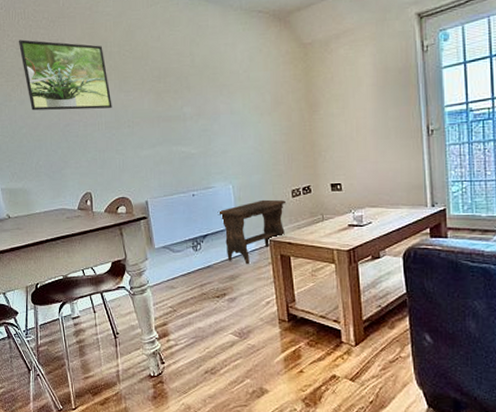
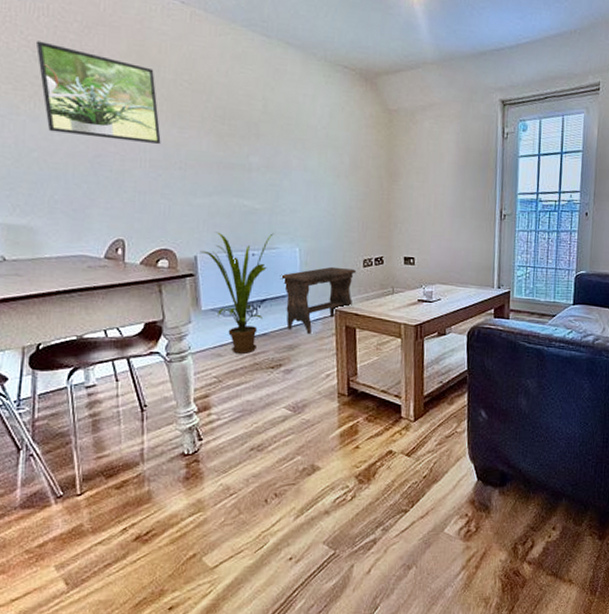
house plant: none [149,174,209,286] -> present [199,231,274,355]

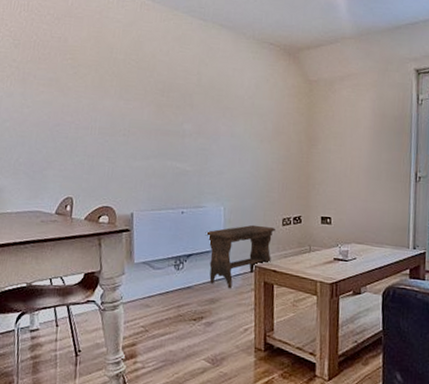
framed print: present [35,41,161,144] -> none [16,31,110,114]
house plant: present [199,231,274,355] -> none [135,191,202,306]

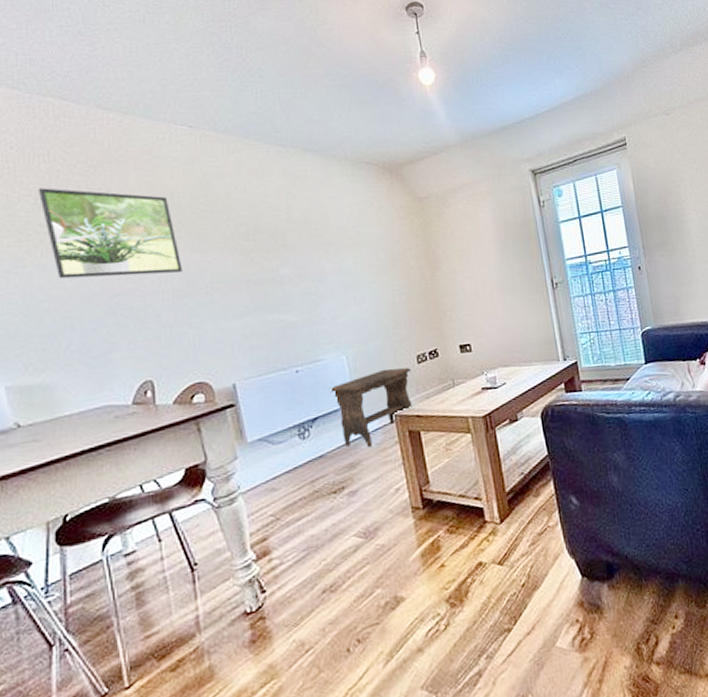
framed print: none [16,31,110,114] -> present [37,188,183,279]

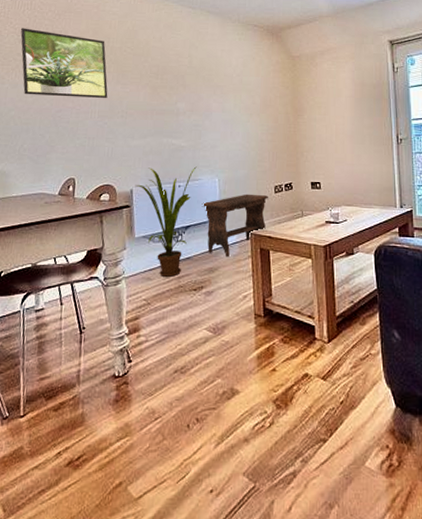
house plant: none [237,344,316,485] -> present [135,166,197,278]

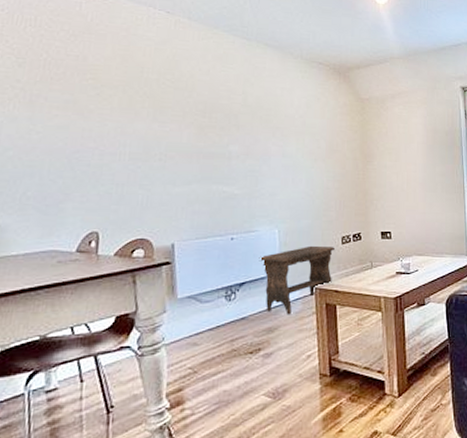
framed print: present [20,28,108,98] -> none [20,48,142,138]
house plant: present [135,166,197,278] -> none [177,217,253,342]

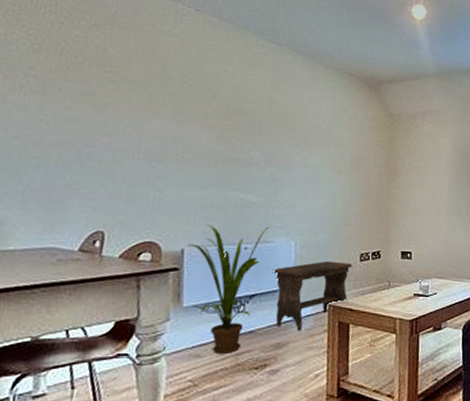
house plant: none [177,217,253,342] -> present [187,224,269,355]

